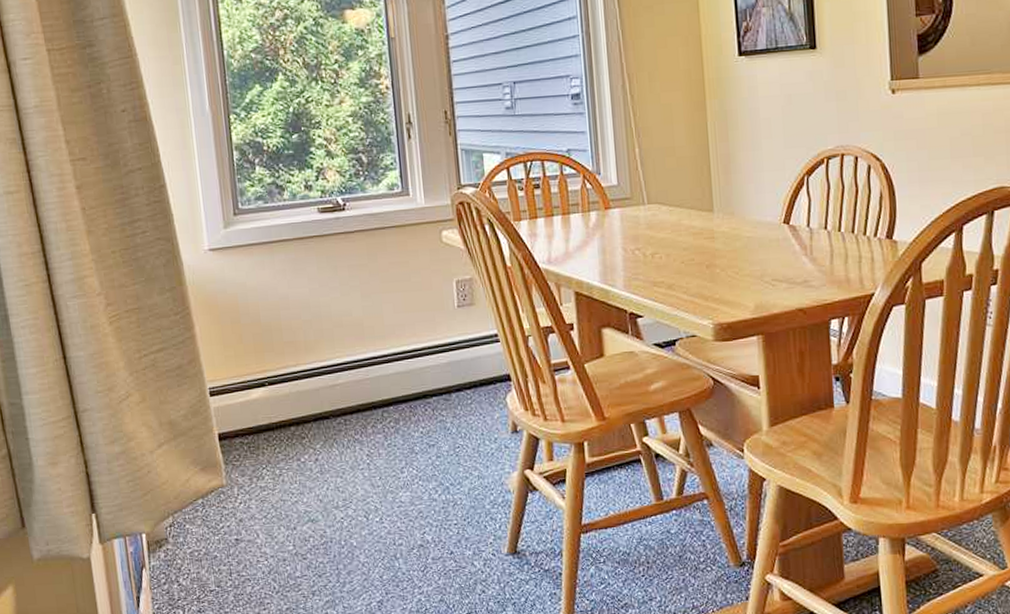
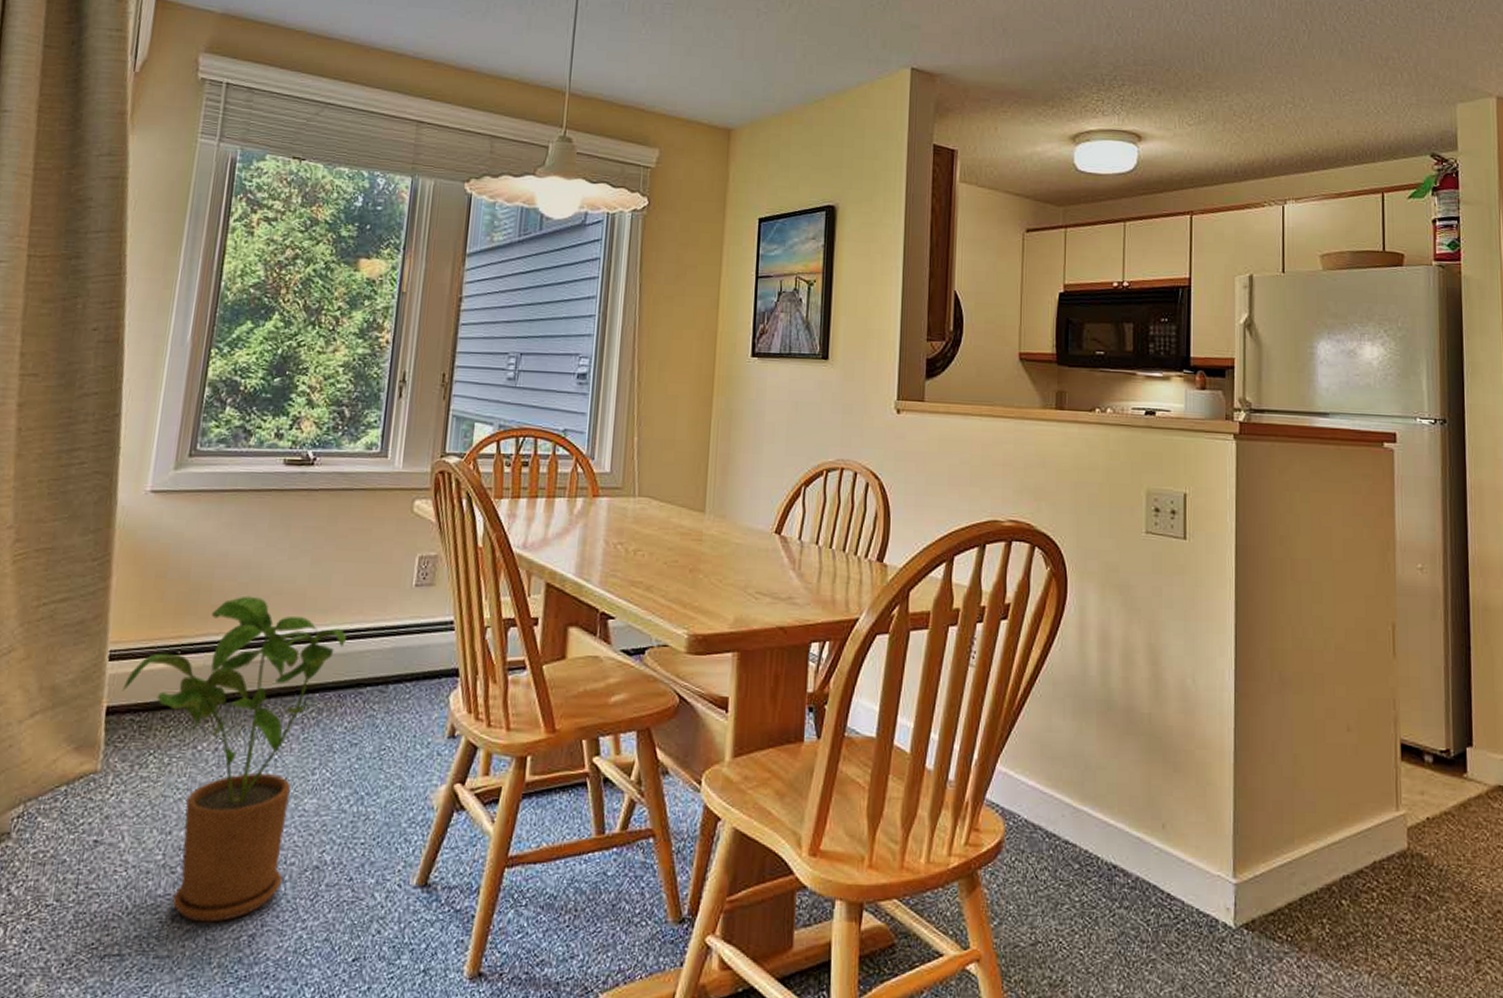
house plant: none [227,330,407,595] -> present [122,595,347,923]

